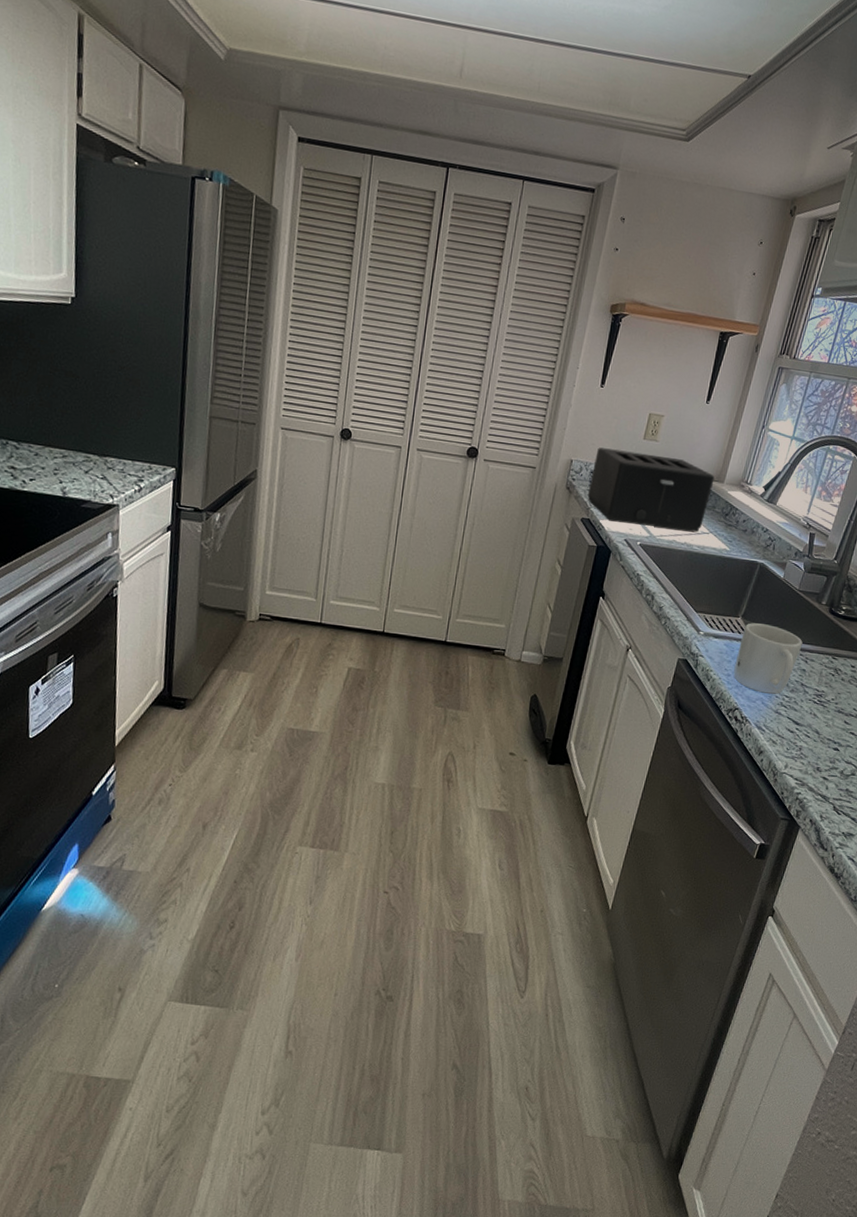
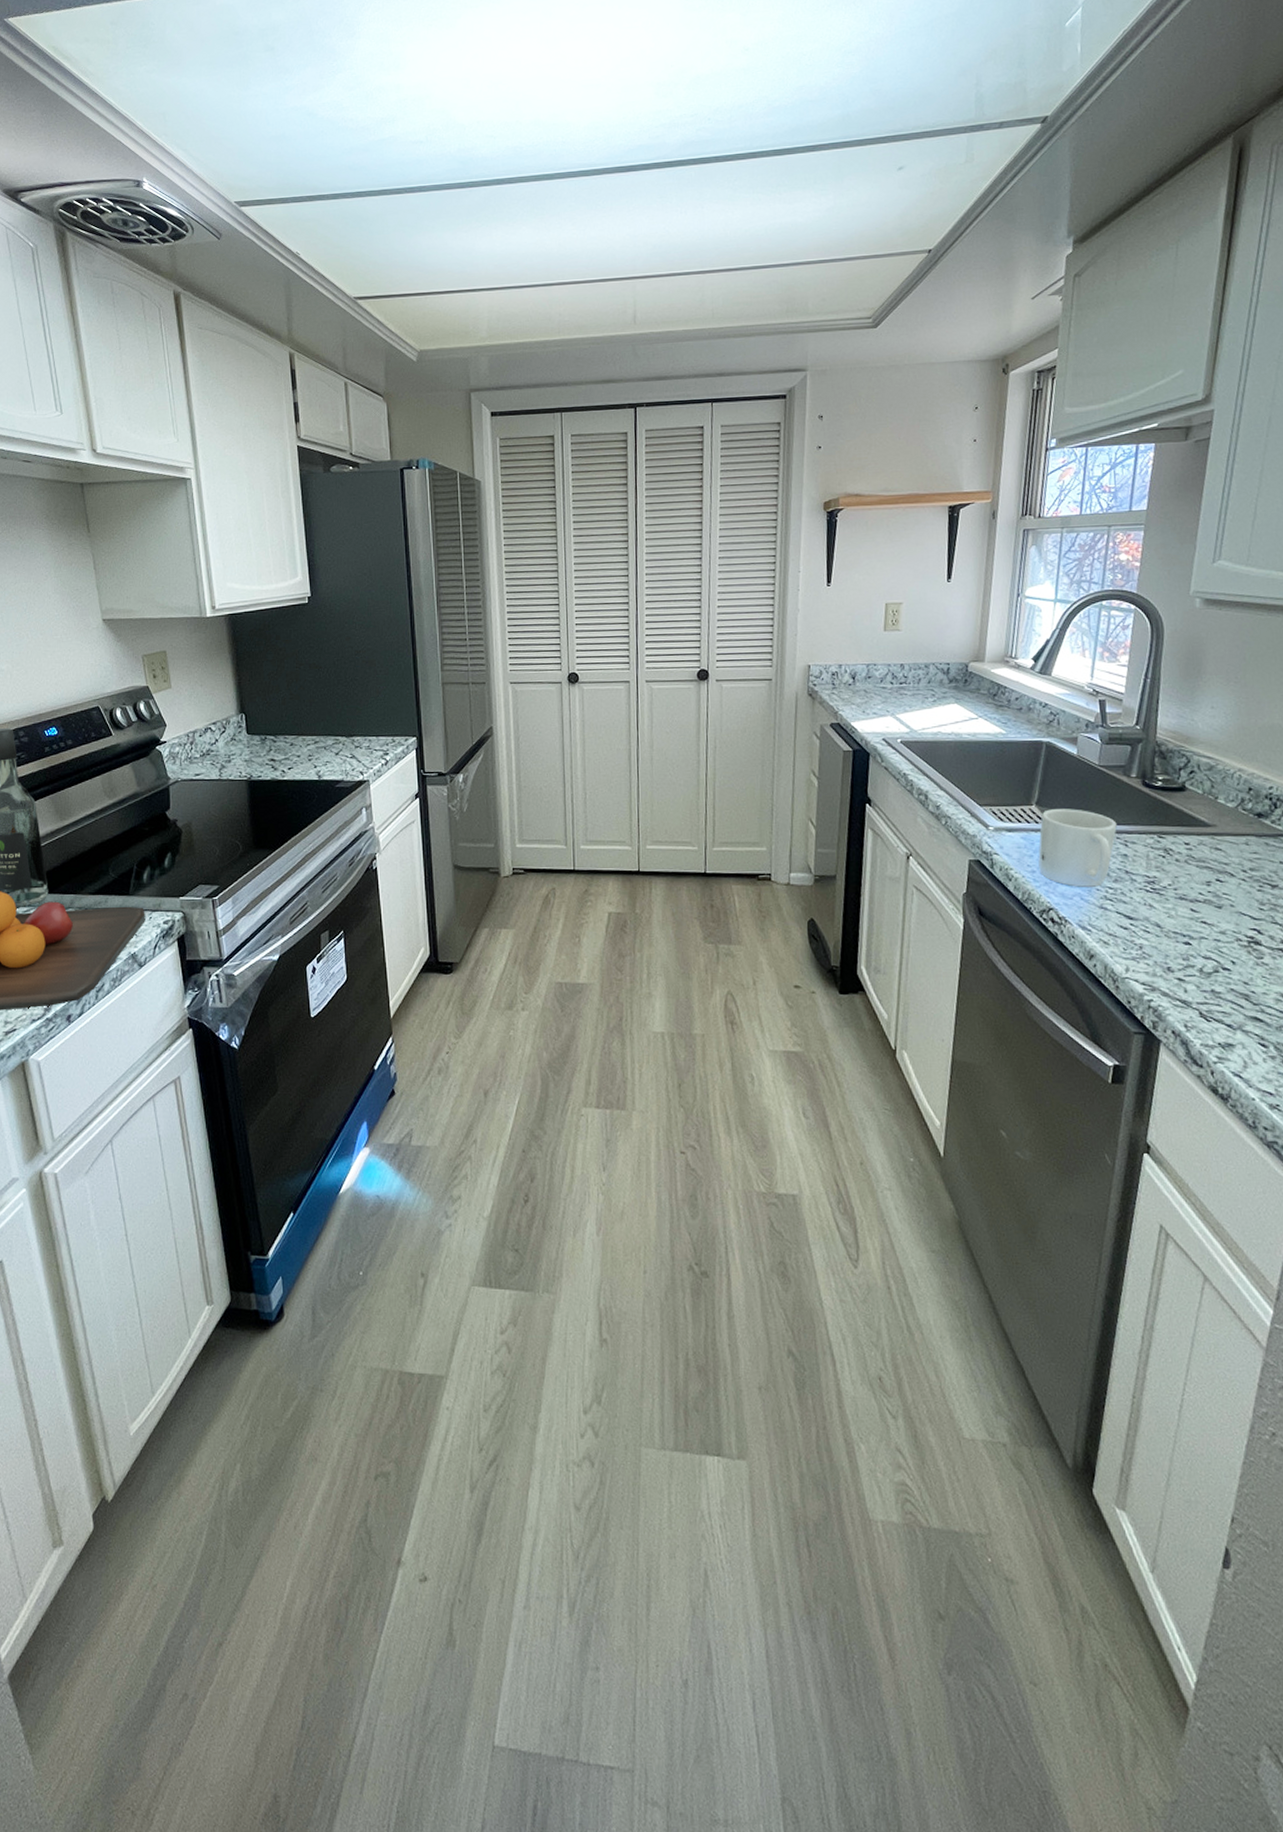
toaster: present [587,447,715,533] -> none [832,645,973,722]

